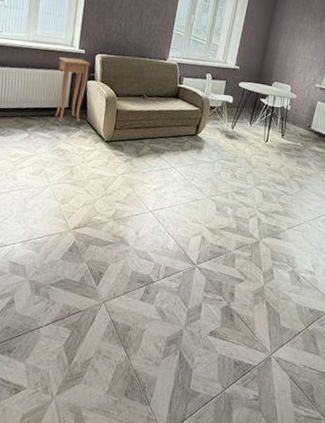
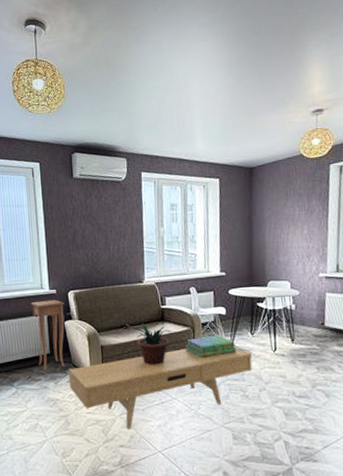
tv console: none [80,124,247,188] -> present [69,347,252,429]
potted plant: none [150,96,183,136] -> present [134,323,172,366]
stack of books: none [192,118,235,138] -> present [185,335,237,359]

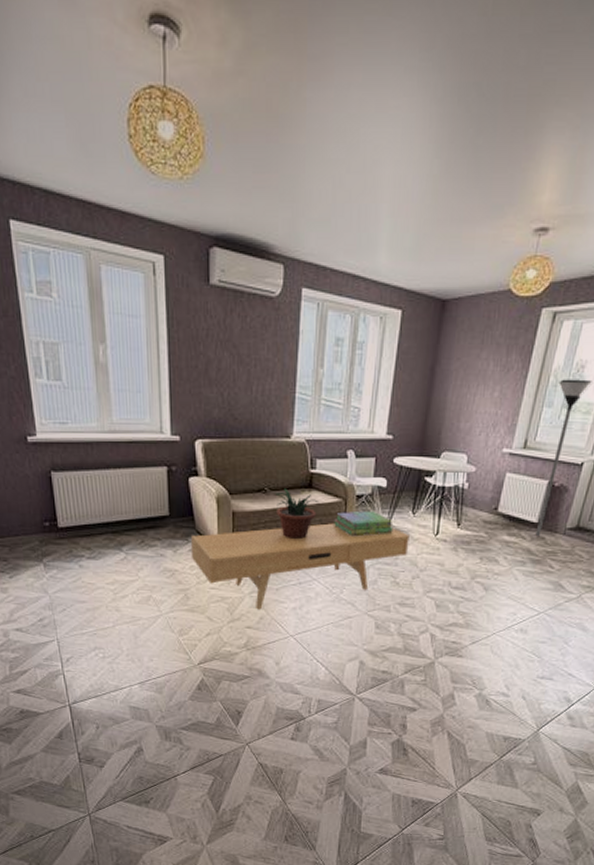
side table: present [30,299,65,371] -> none [146,448,190,536]

